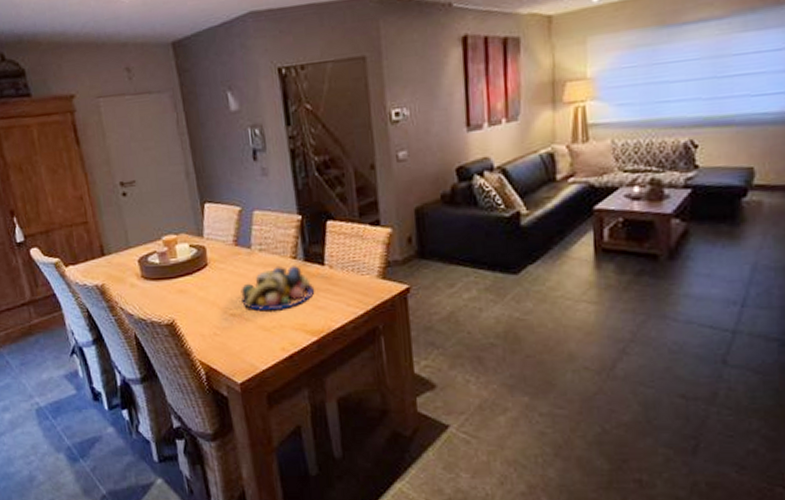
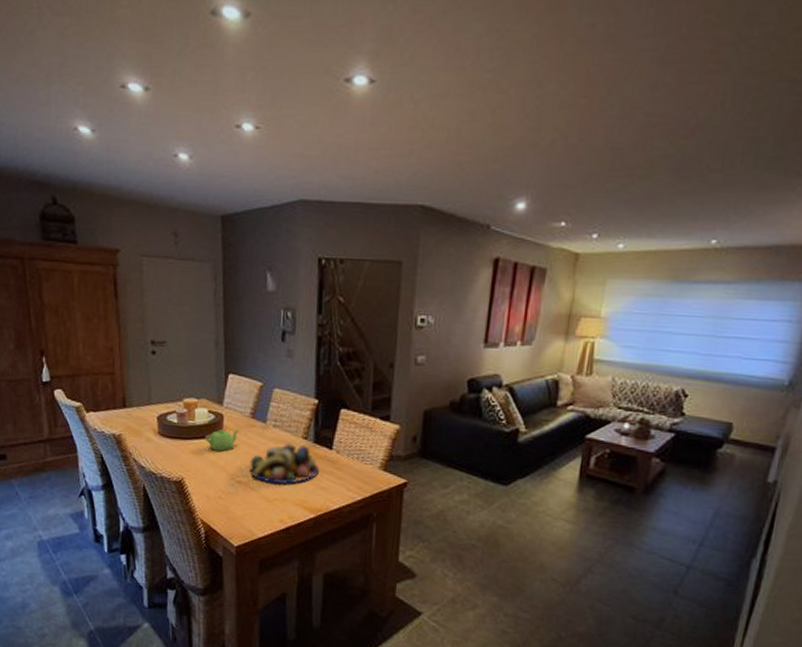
teapot: none [191,260,224,286] -> present [206,429,239,452]

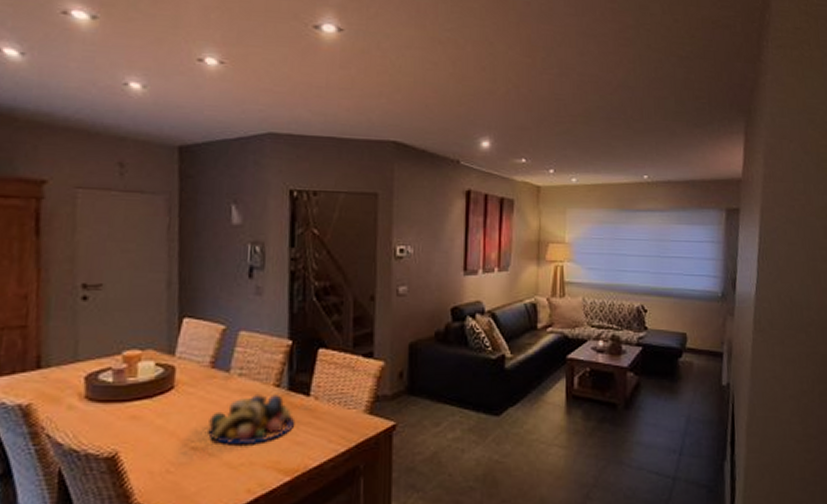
teapot: present [206,429,239,452] -> none [151,383,195,412]

